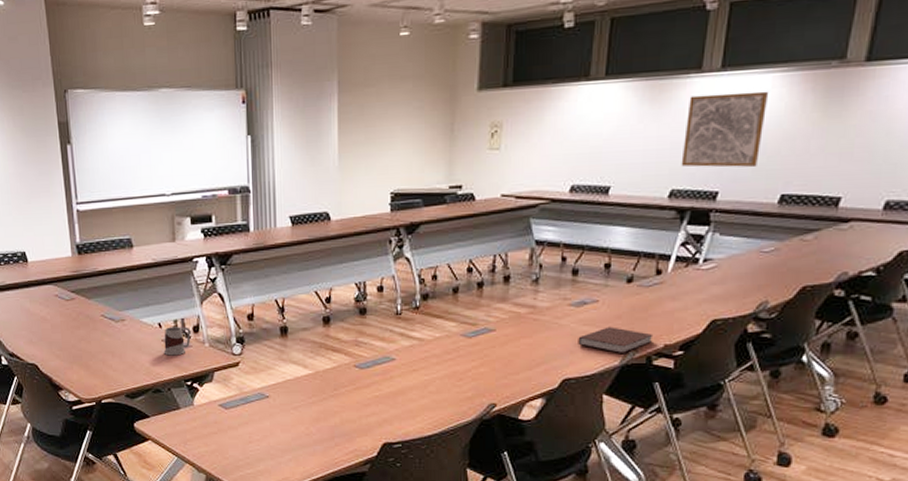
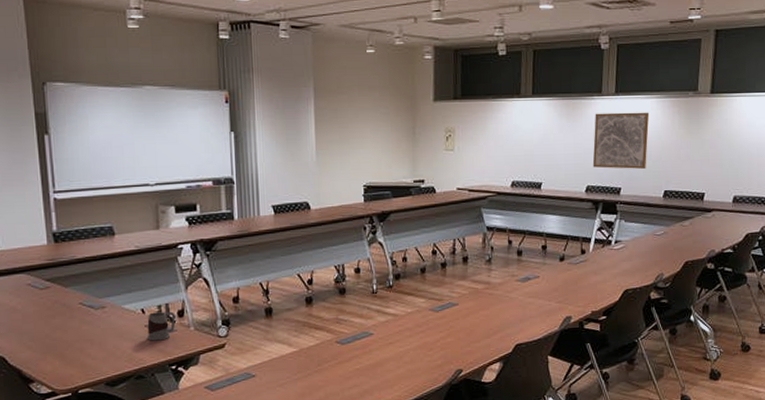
notebook: present [578,326,654,353] -> none [525,298,583,320]

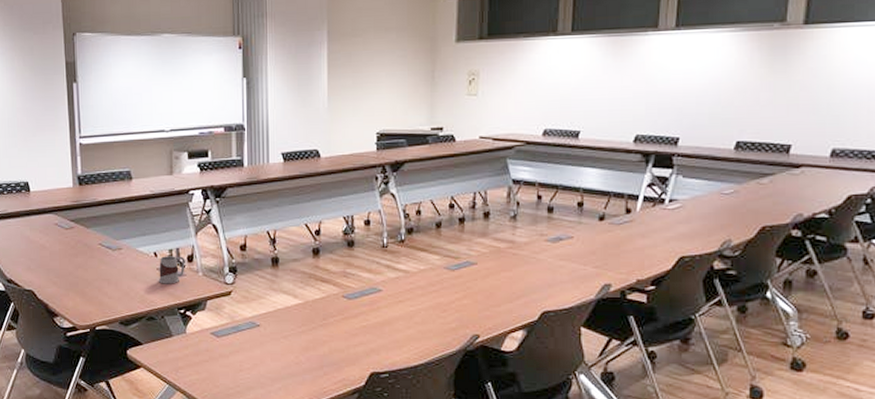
wall art: present [592,112,650,169] -> none [644,48,720,116]

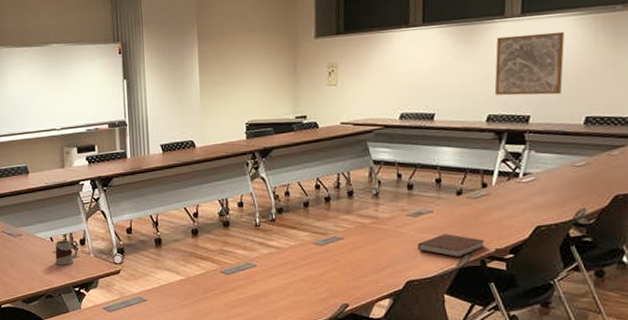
notebook: none [555,262,626,287] -> present [417,234,485,257]
wall art: none [644,48,720,116] -> present [494,31,565,96]

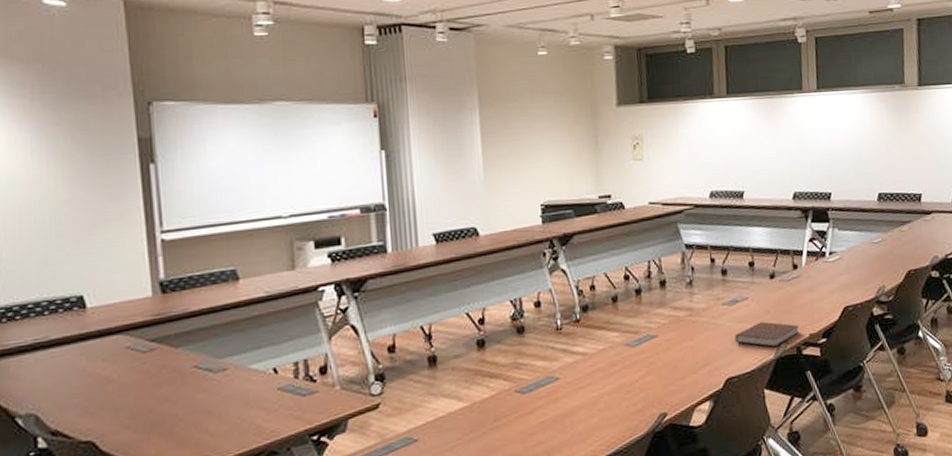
mug: present [55,240,78,266] -> none [280,368,317,407]
wall art: present [494,31,565,96] -> none [796,108,857,172]

